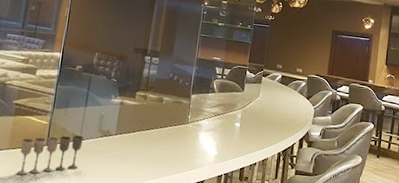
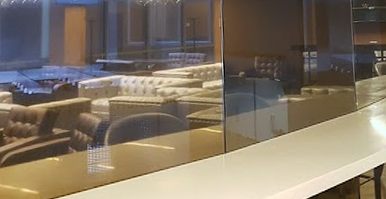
wine glass: present [16,135,83,175] -> none [200,138,259,185]

